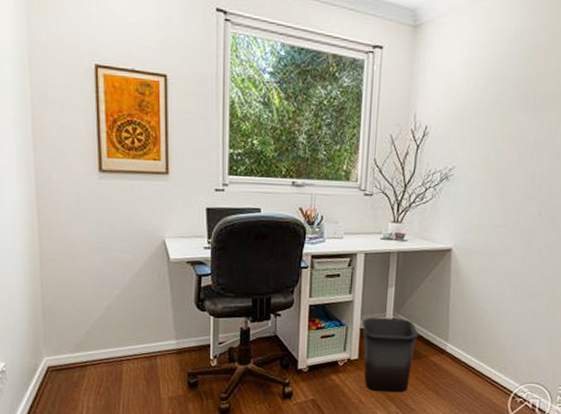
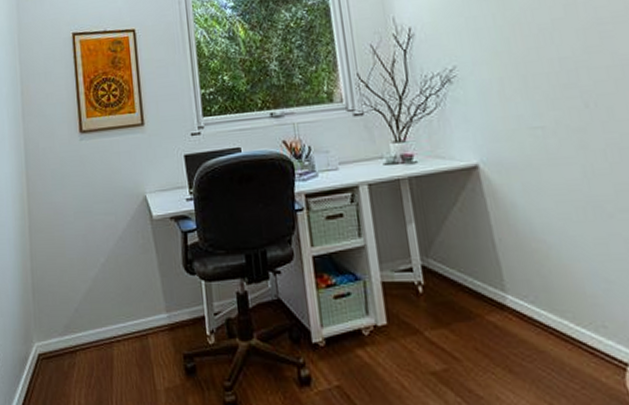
waste bin: present [362,317,419,393] -> none [382,264,466,372]

